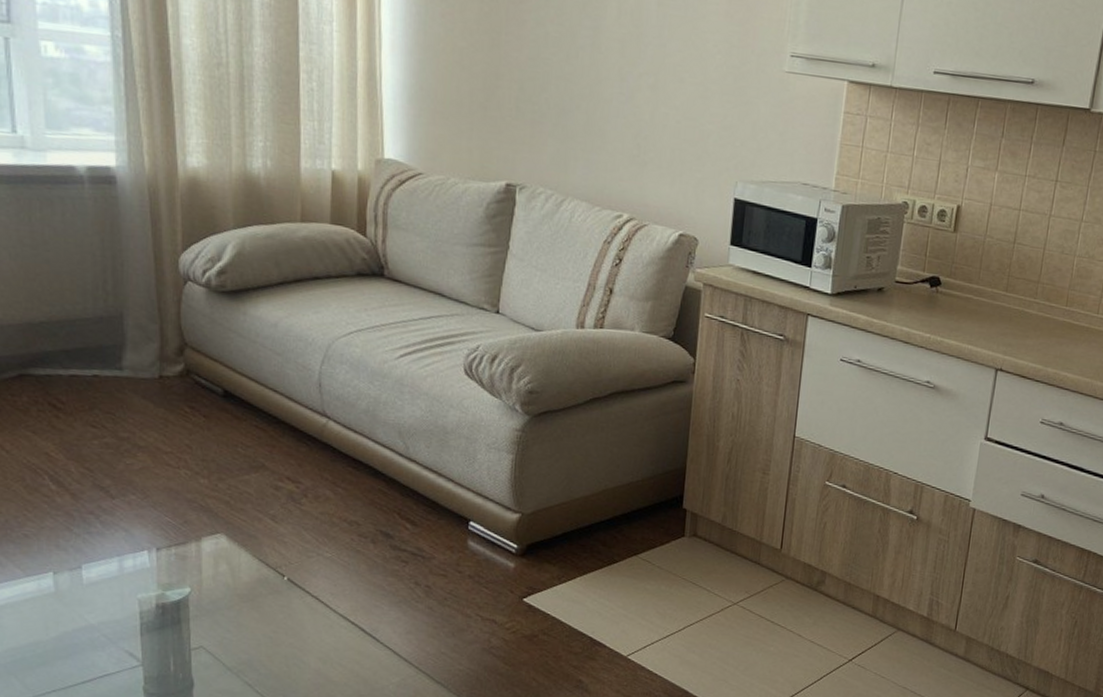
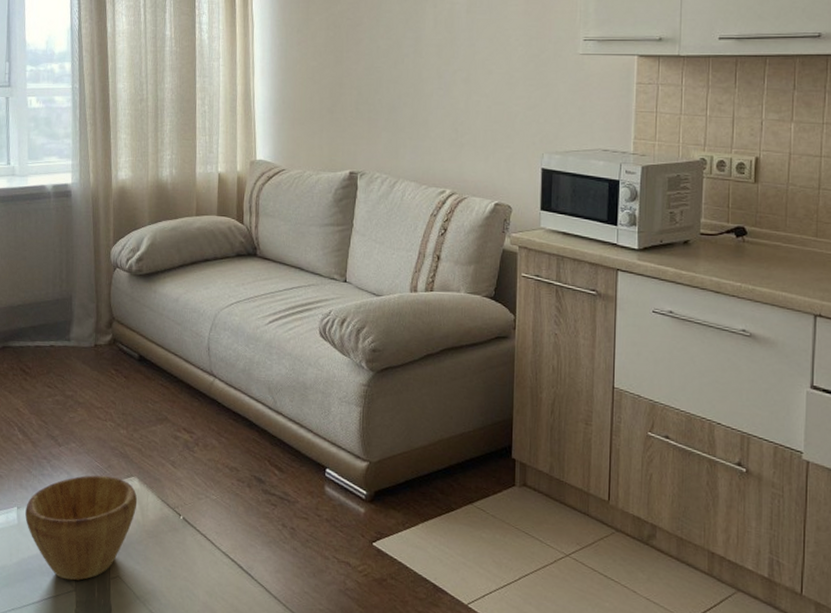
bowl: none [66,532,226,654] -> present [25,475,138,581]

